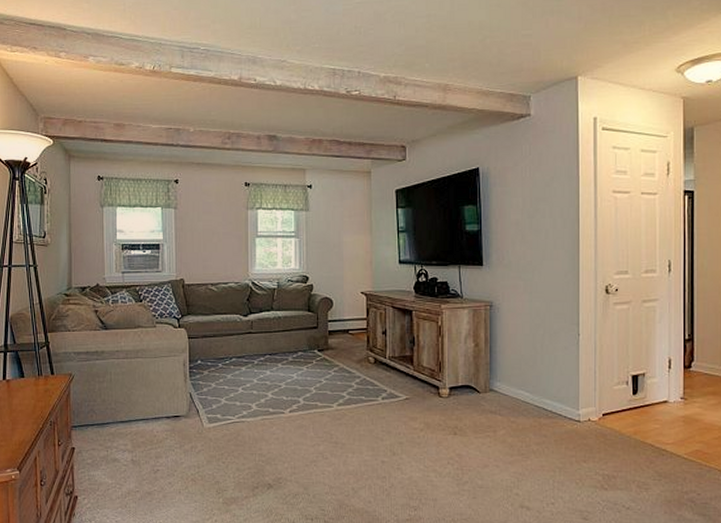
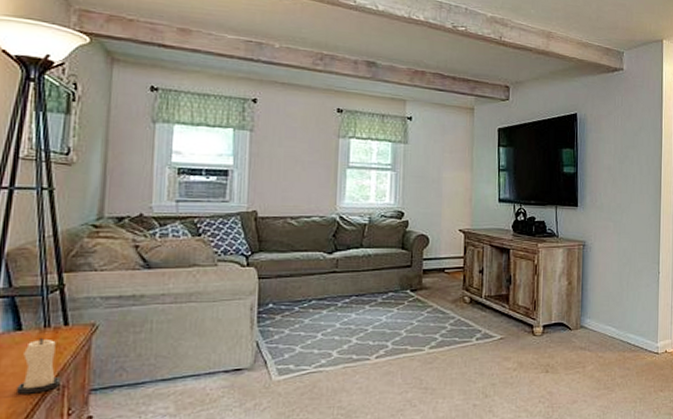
candle: none [24,383,52,427] -> present [17,337,61,394]

